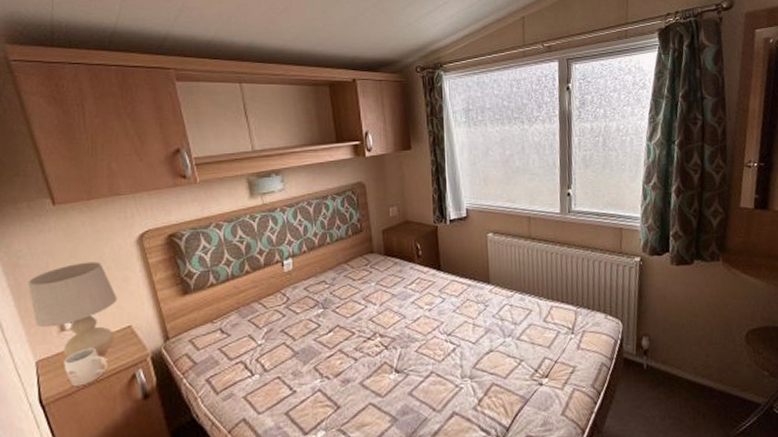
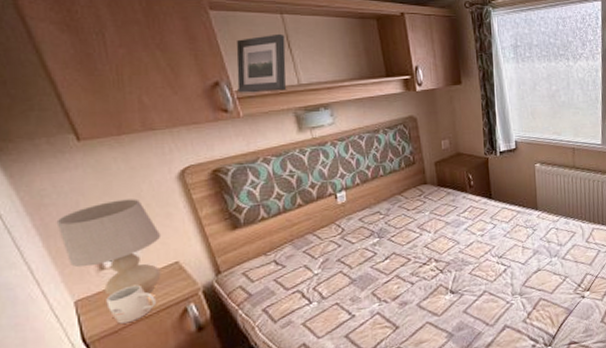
picture frame: none [196,102,242,160] -> present [236,33,286,93]

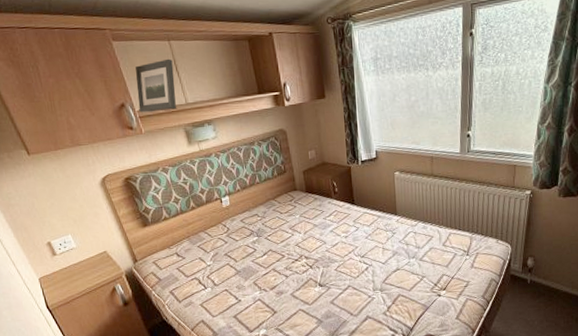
table lamp: present [56,198,162,296] -> none [21,201,95,276]
mug: present [106,284,157,324] -> none [59,268,94,297]

